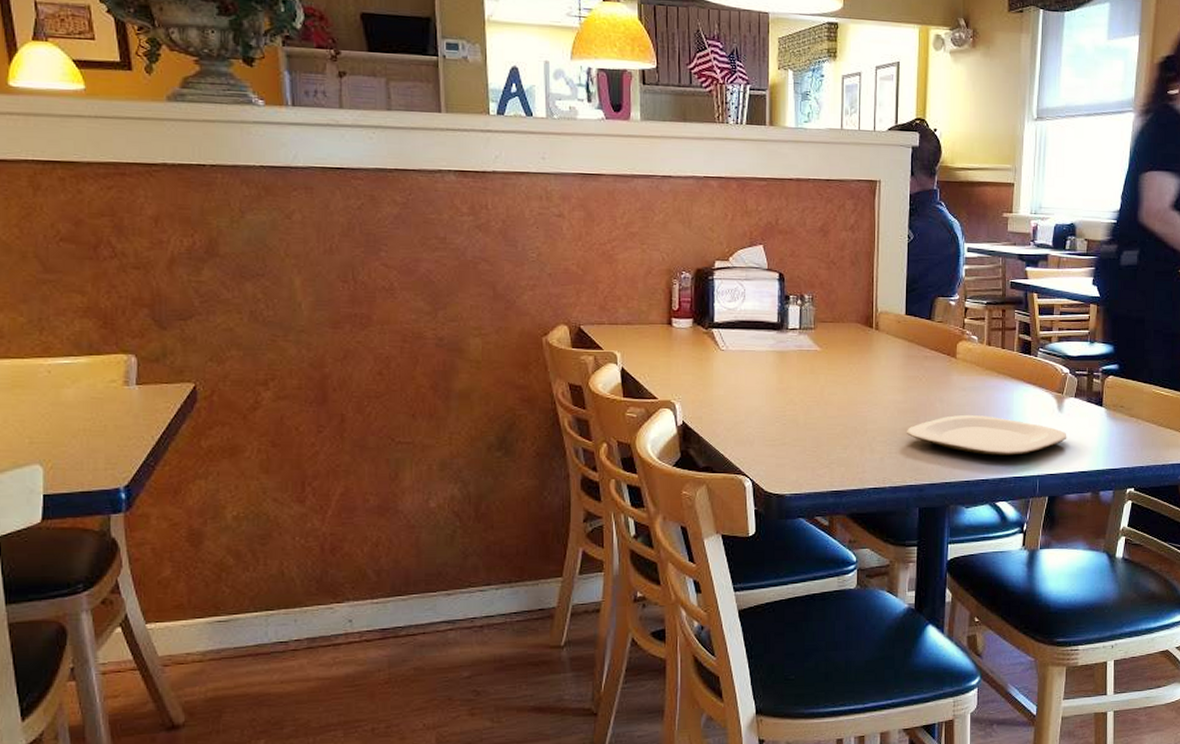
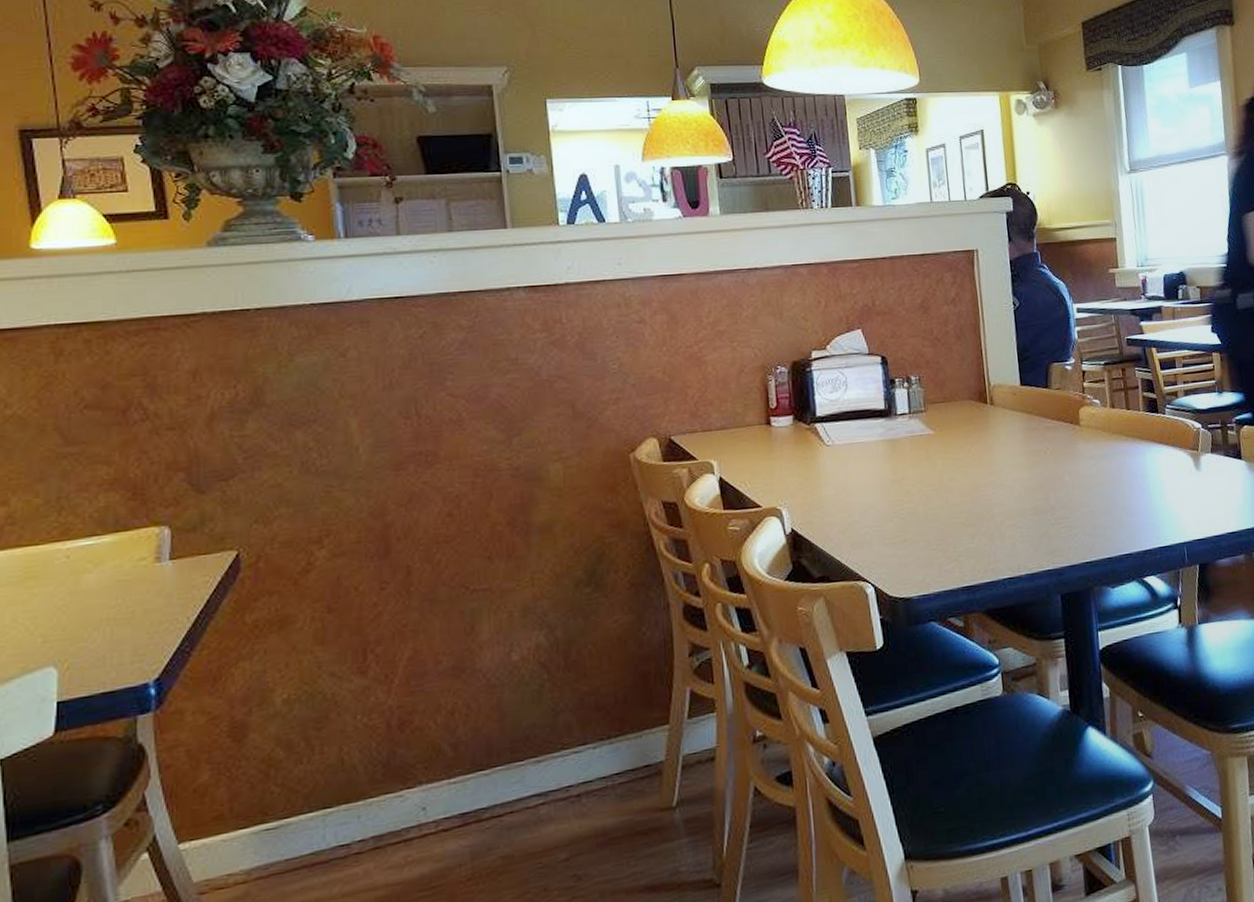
plate: present [906,414,1067,456] -> none [1036,483,1210,527]

